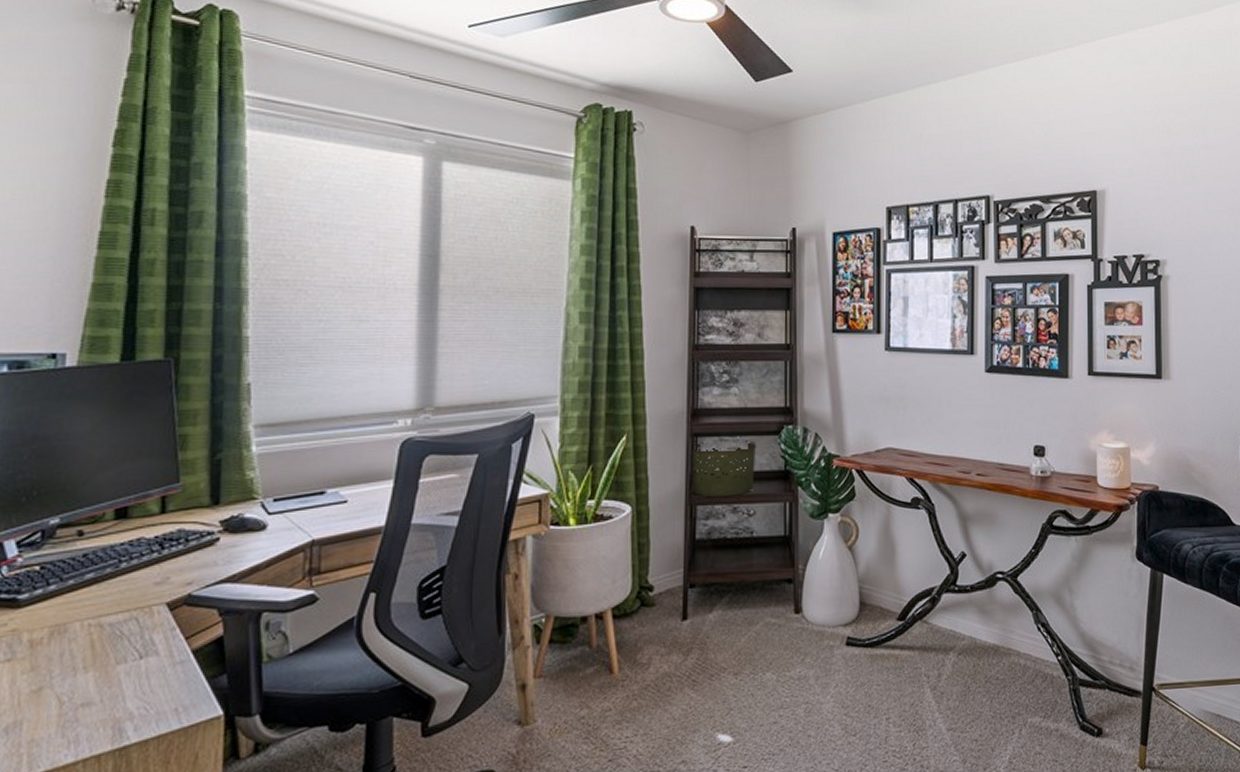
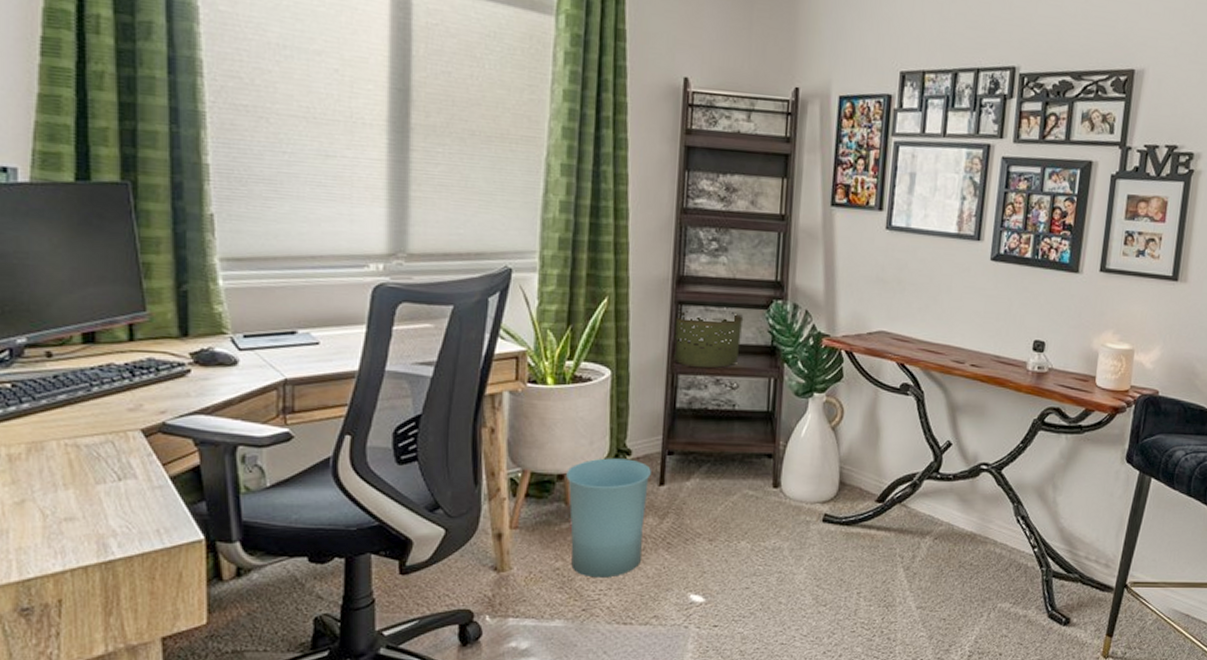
waste bin: none [590,595,674,724] -> present [566,458,651,578]

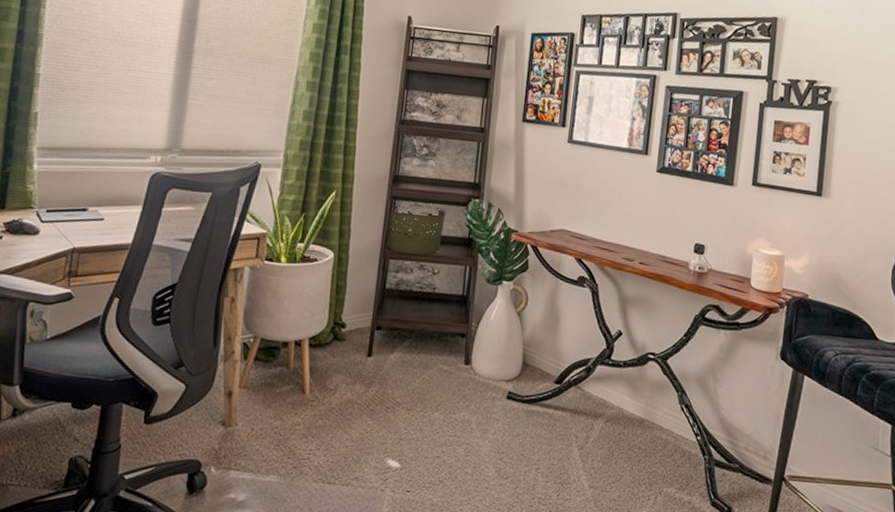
waste bin: present [566,458,651,578] -> none [287,329,361,438]

